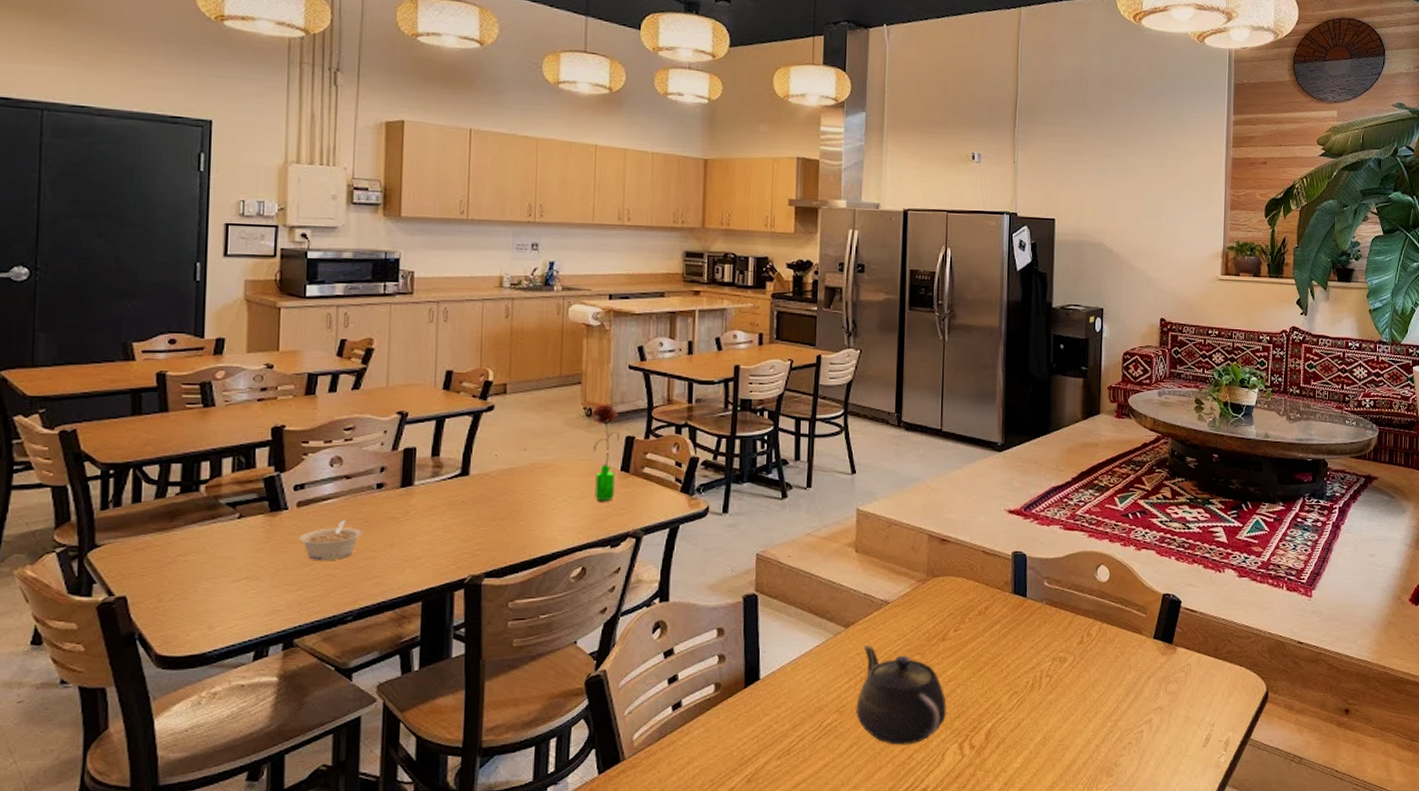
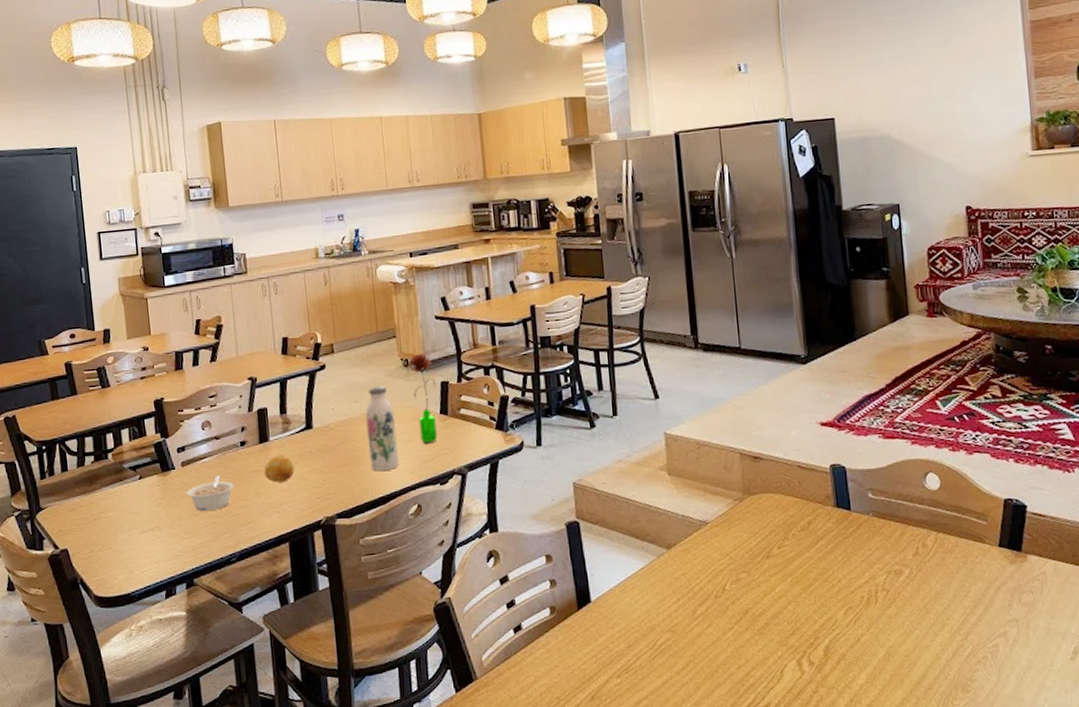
fruit: none [402,501,441,534] -> present [264,454,295,484]
water bottle: none [532,434,569,528] -> present [365,385,399,471]
teapot: present [855,644,946,745] -> none [687,564,780,663]

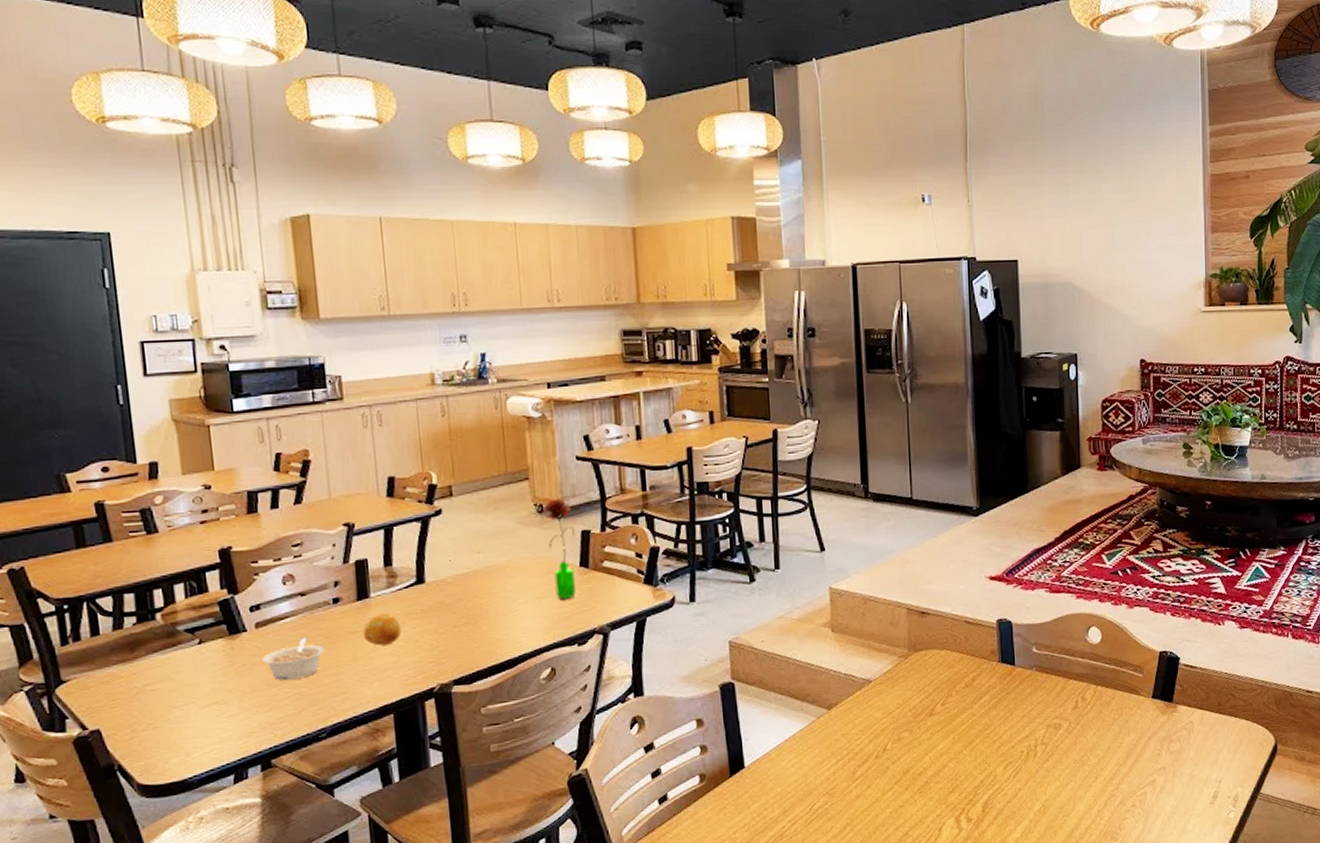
water bottle: present [365,385,399,471] -> none [490,534,530,631]

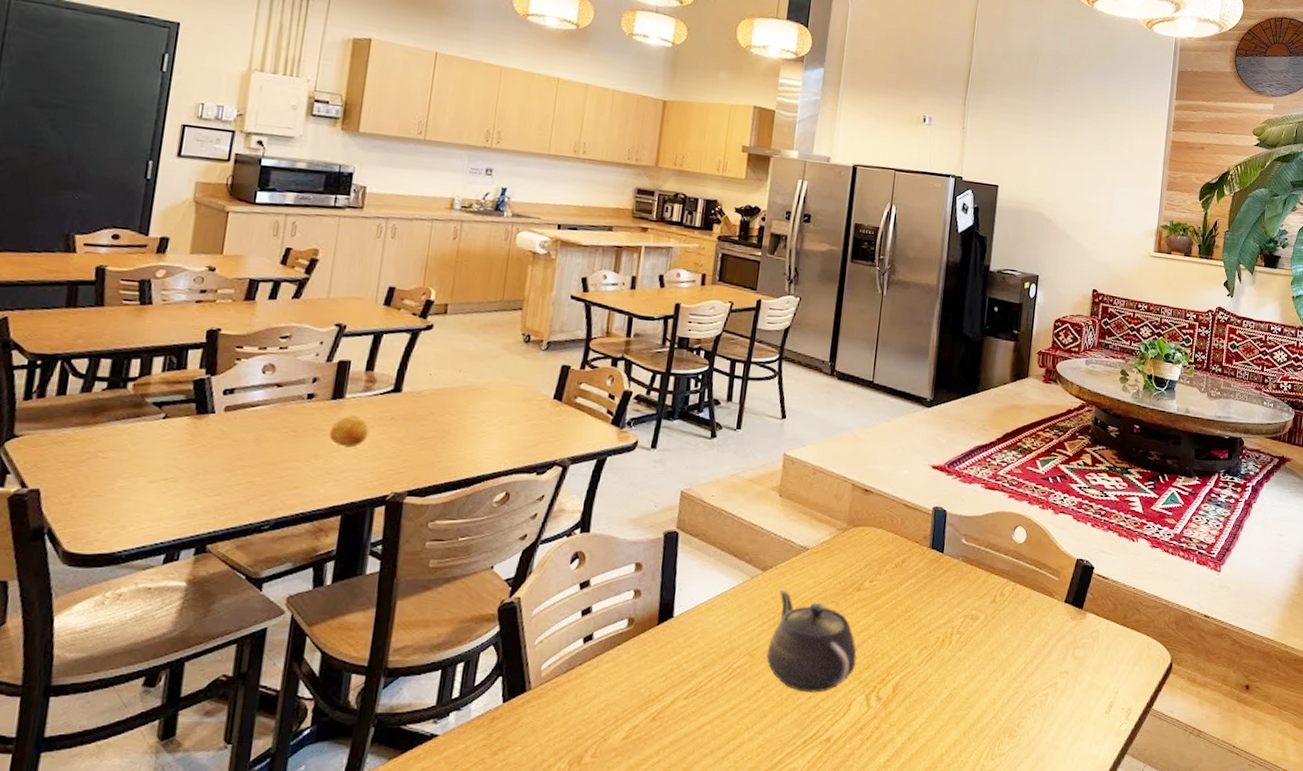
legume: present [262,638,325,680] -> none [222,428,288,467]
flower: present [543,498,576,599] -> none [525,331,557,428]
teapot: none [846,724,940,823] -> present [766,589,857,693]

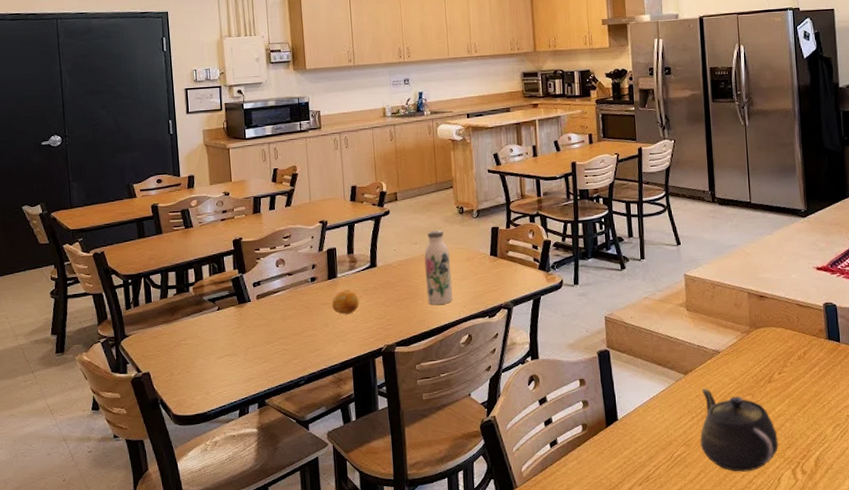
water bottle: none [460,357,502,451] -> present [424,230,453,305]

